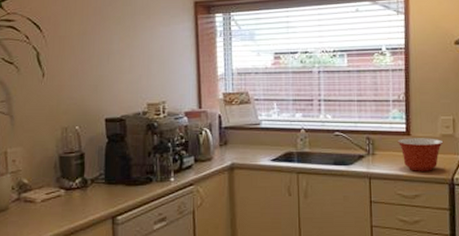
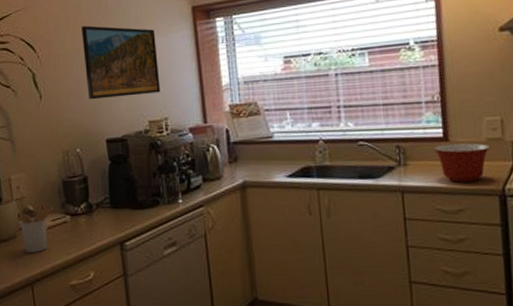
utensil holder: none [12,176,49,224] -> present [19,202,54,253]
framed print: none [88,11,161,81] -> present [81,25,161,100]

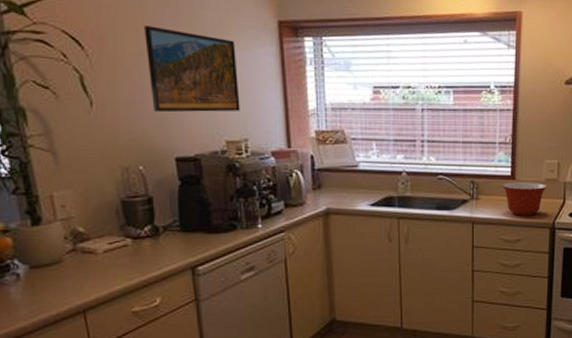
utensil holder: present [19,202,54,253] -> none [65,224,110,278]

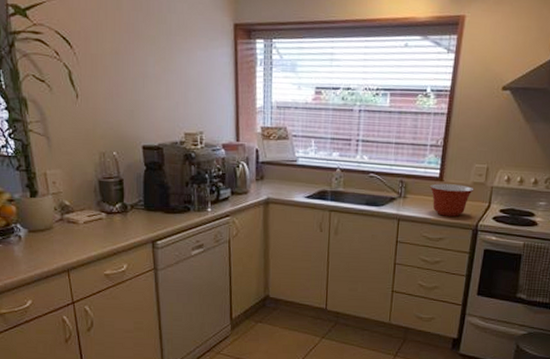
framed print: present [144,26,240,113] -> none [121,27,198,107]

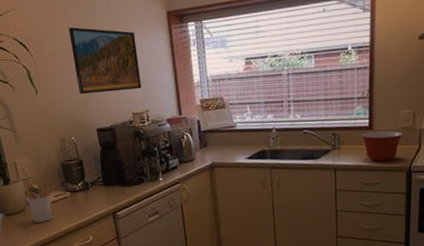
utensil holder: none [55,199,90,244] -> present [26,182,55,222]
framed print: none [121,27,198,107] -> present [69,27,142,95]

